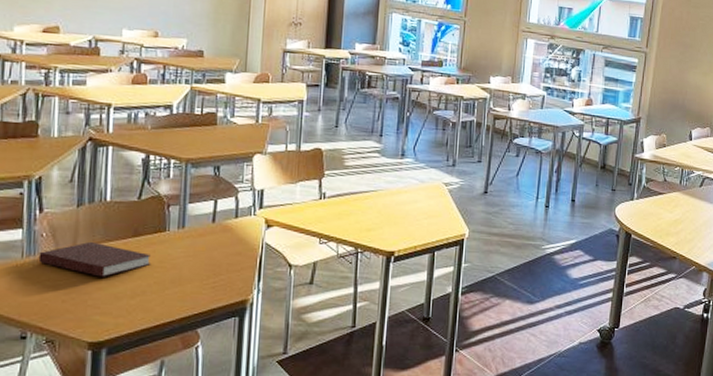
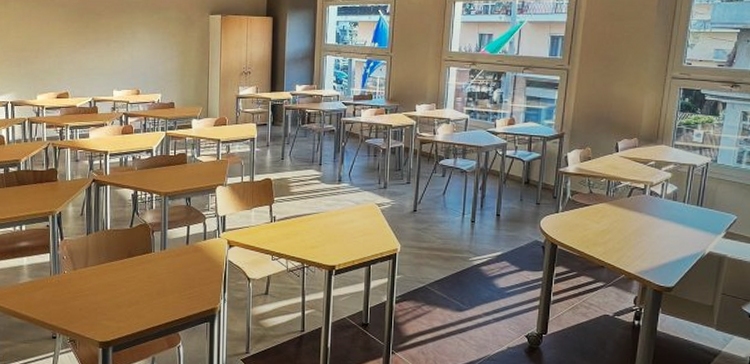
notebook: present [38,241,152,277] -> none [62,262,142,290]

